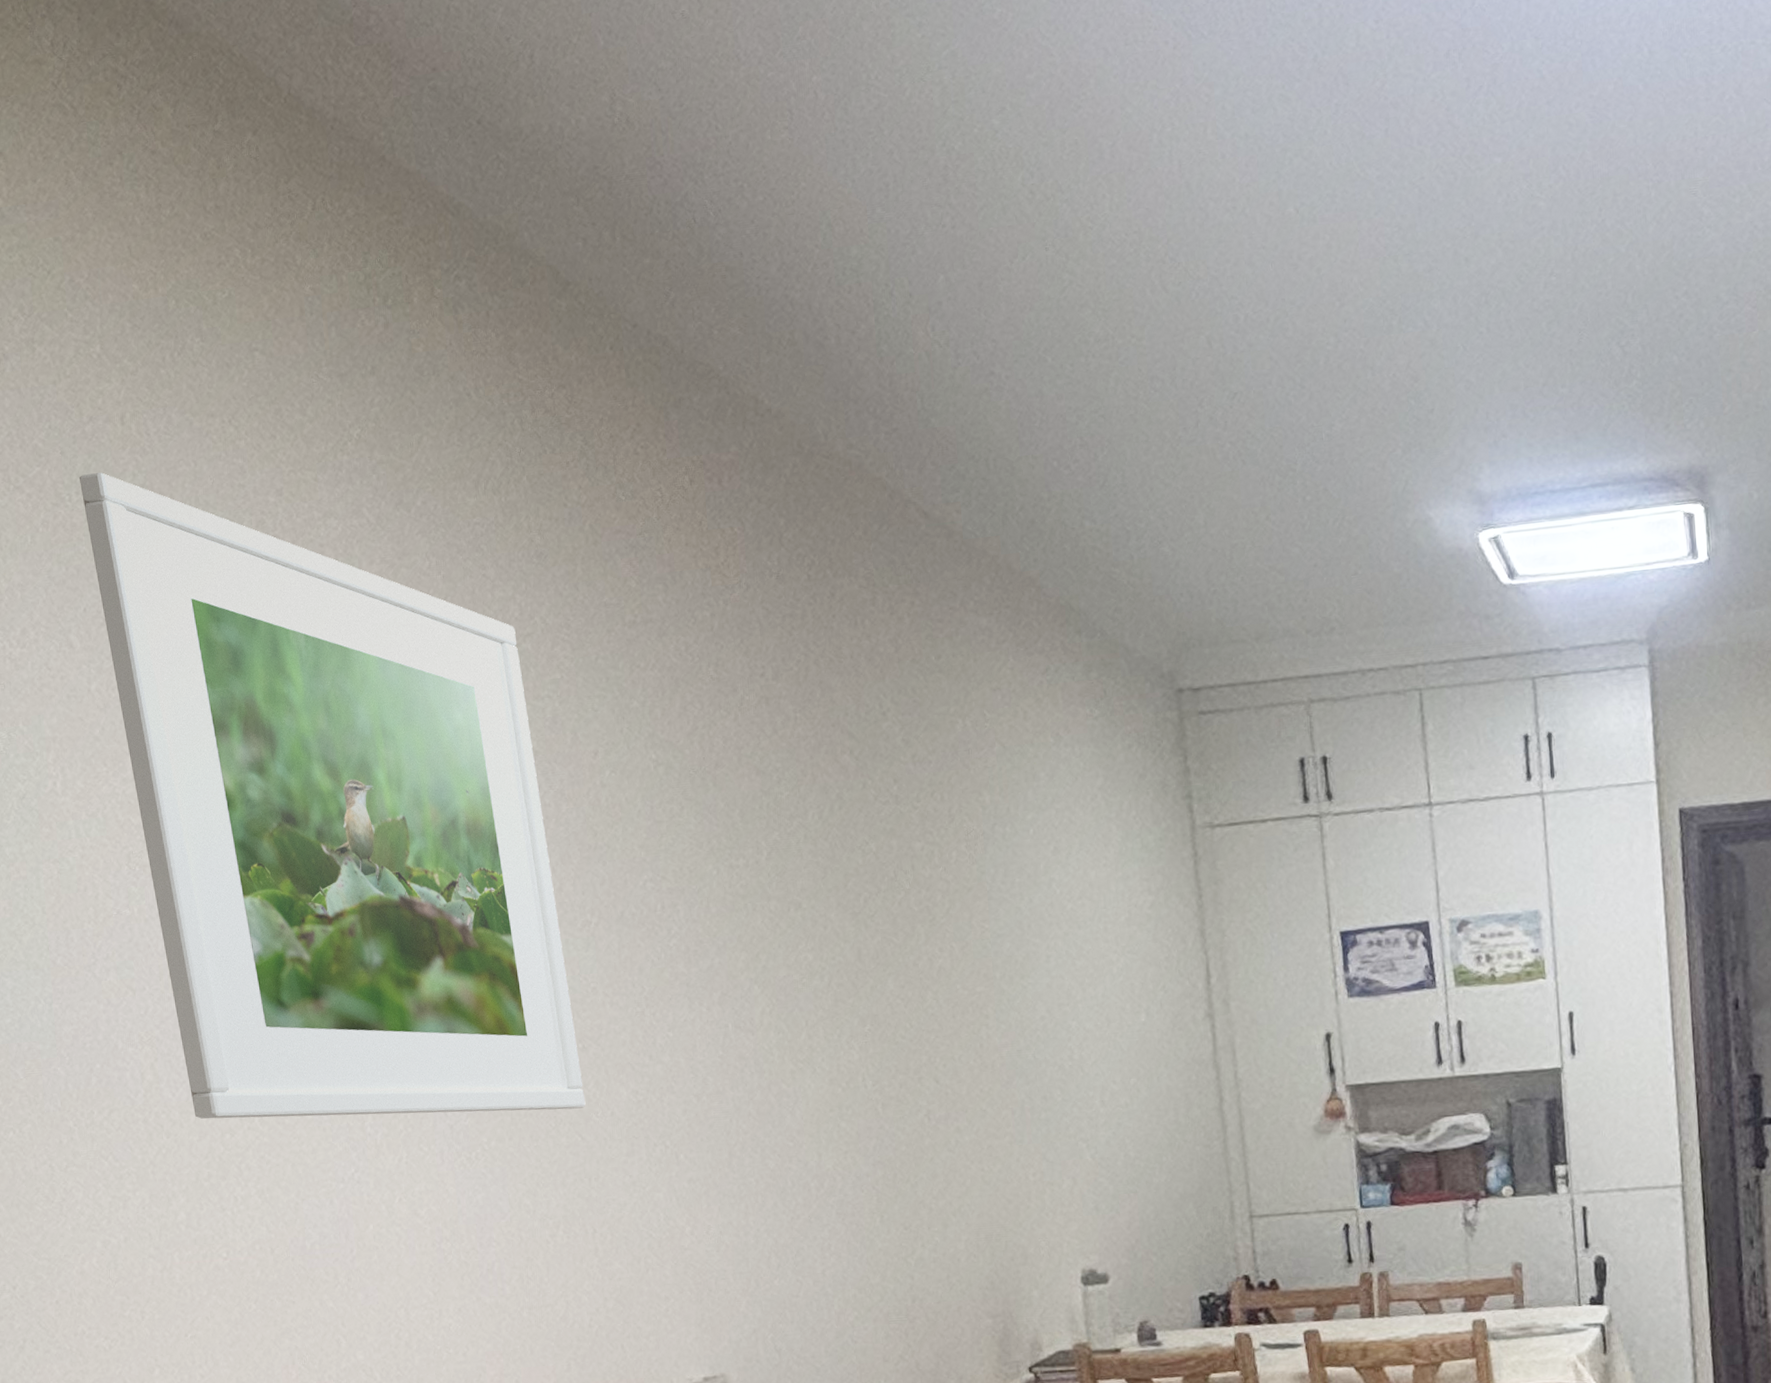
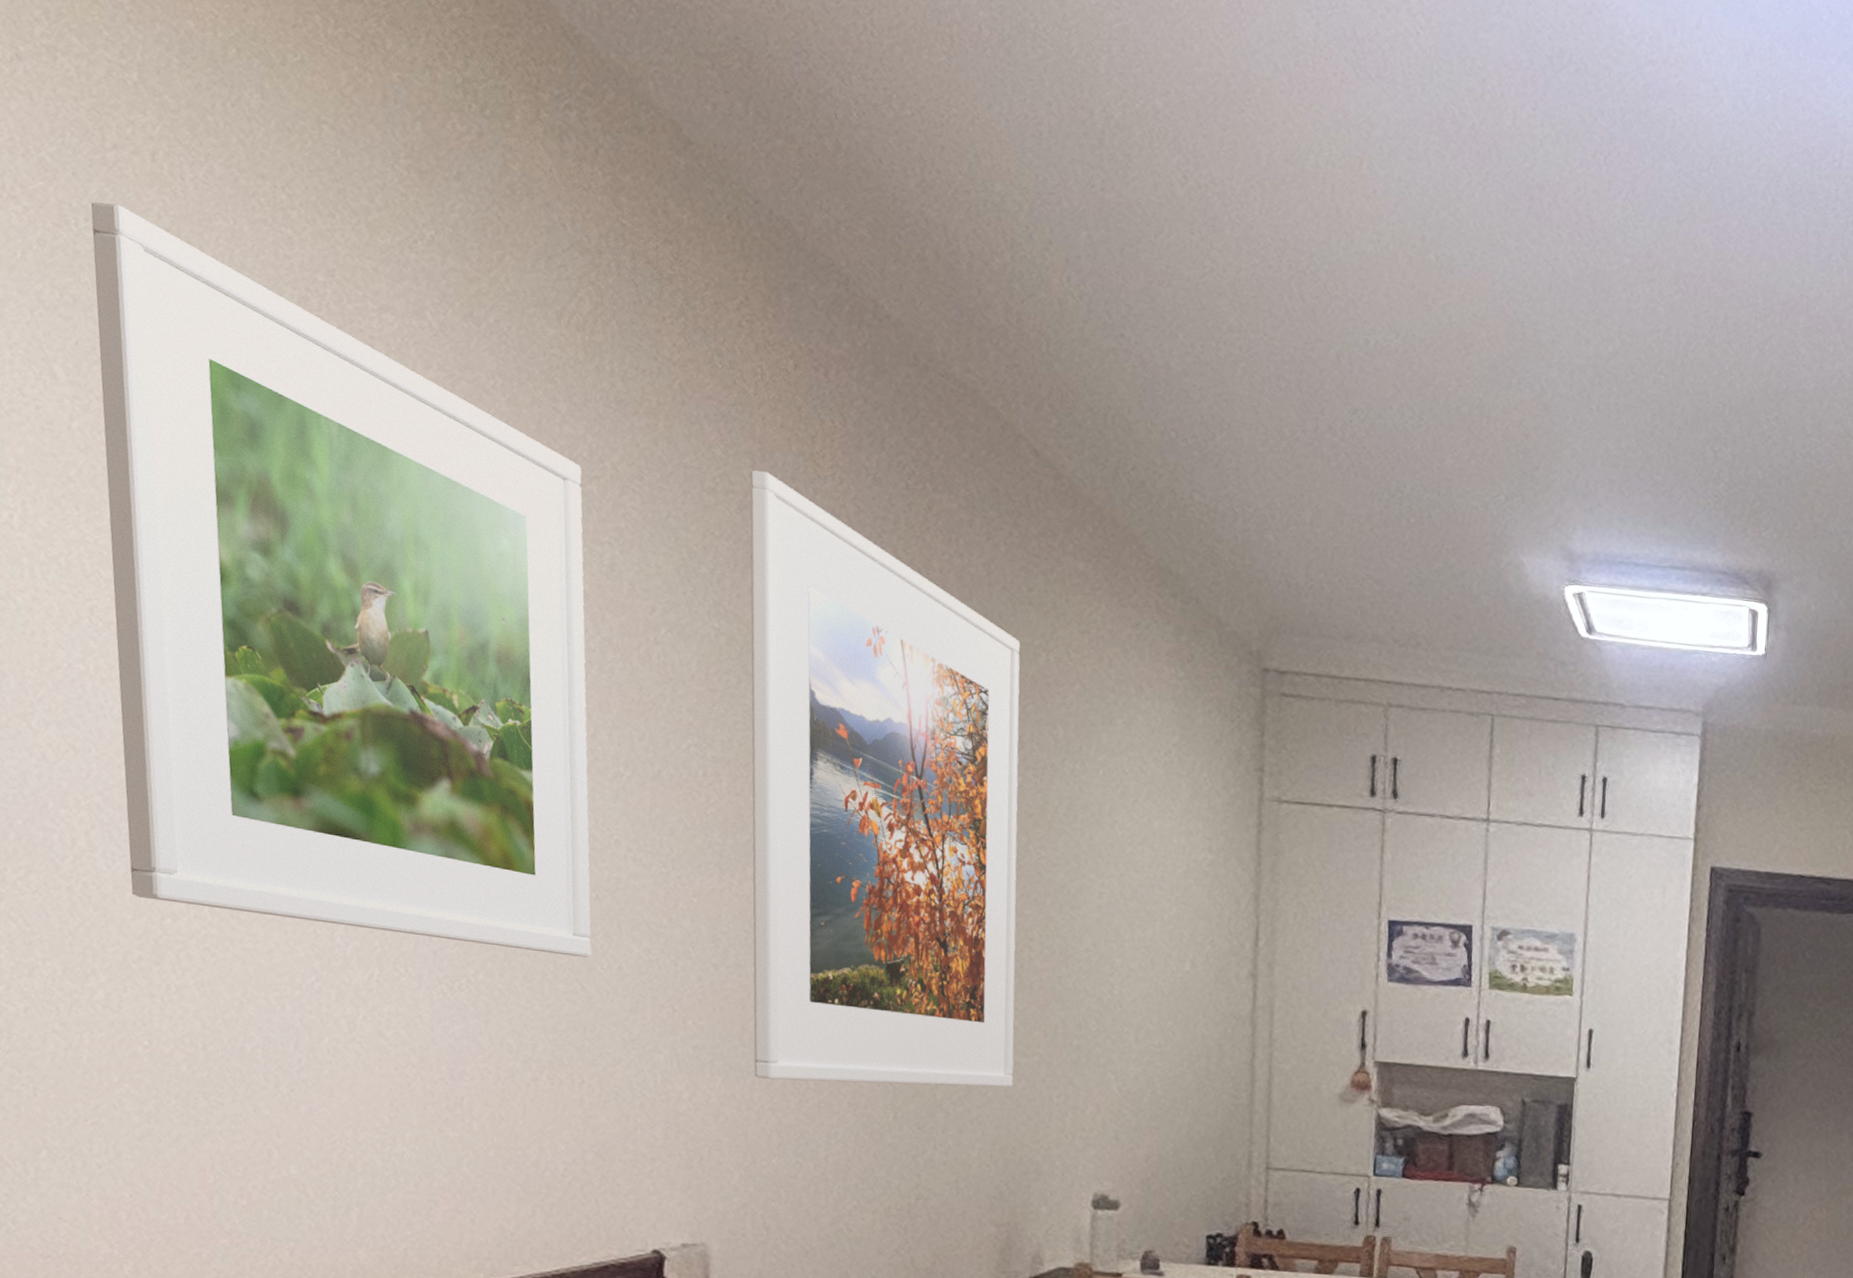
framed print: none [664,593,989,1202] -> present [750,470,1020,1088]

